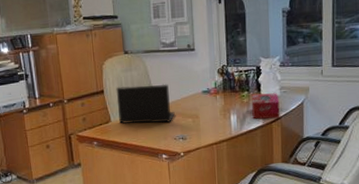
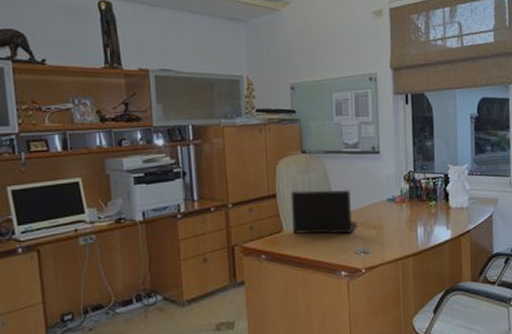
tissue box: present [252,93,280,119] -> none [439,203,469,232]

